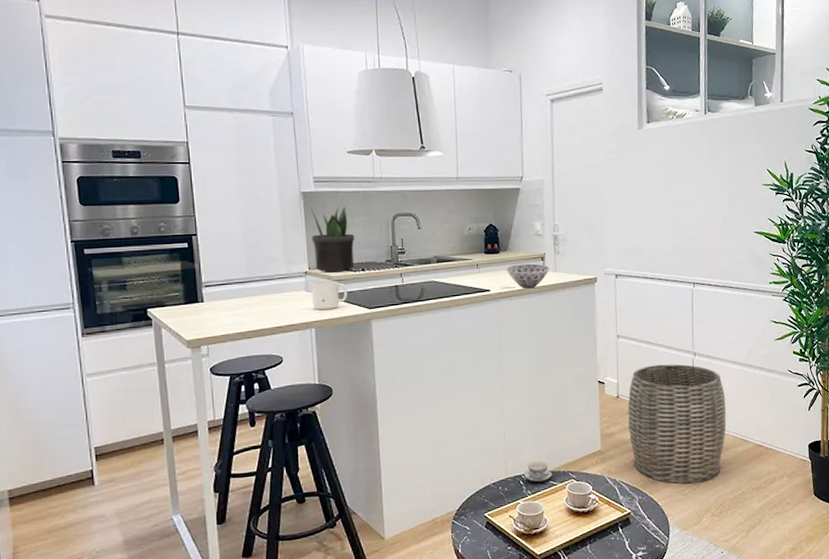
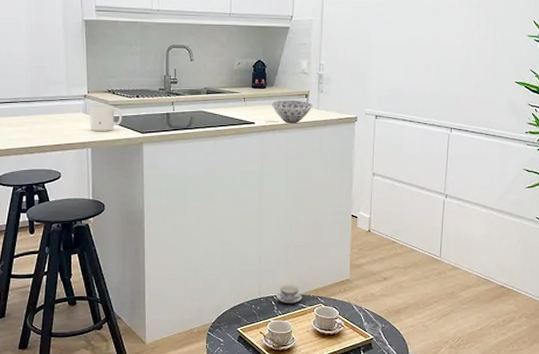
planter: present [310,206,355,273] -> none [91,35,131,97]
woven basket: present [628,364,727,484] -> none [377,204,472,316]

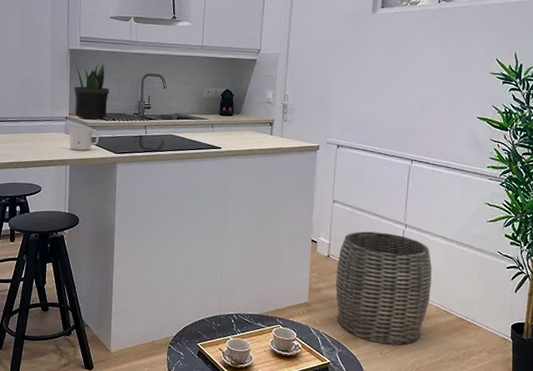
planter: none [91,35,131,97] -> present [74,63,110,120]
bowl: present [271,100,313,124] -> none [237,127,277,150]
teacup: present [277,284,302,304] -> none [236,303,261,323]
woven basket: none [377,204,472,316] -> present [336,231,432,345]

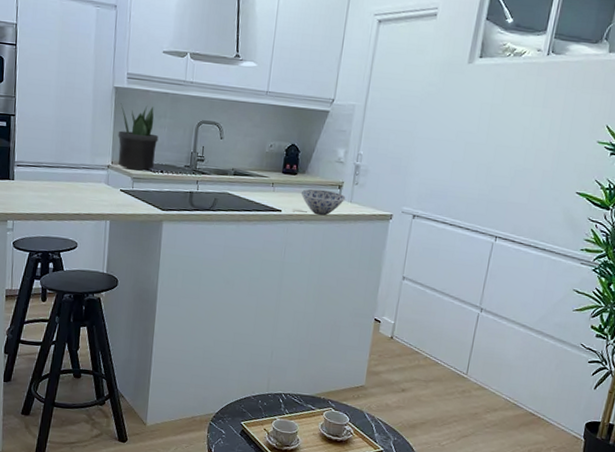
mug: present [69,125,100,150] -> none [110,176,145,205]
bowl: none [237,127,277,150] -> present [300,188,346,216]
woven basket: present [336,231,432,345] -> none [396,312,506,438]

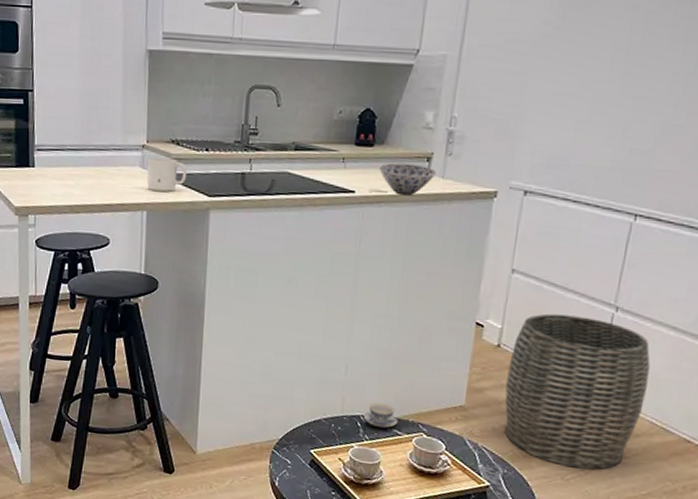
mug: none [110,176,145,205] -> present [146,157,188,191]
planter: present [118,103,159,171] -> none [153,69,202,150]
teacup: none [285,383,313,404] -> present [364,402,398,429]
woven basket: none [396,312,506,438] -> present [505,313,650,470]

